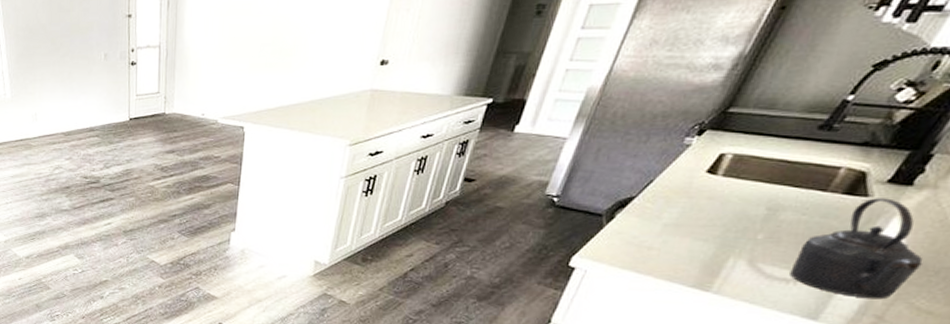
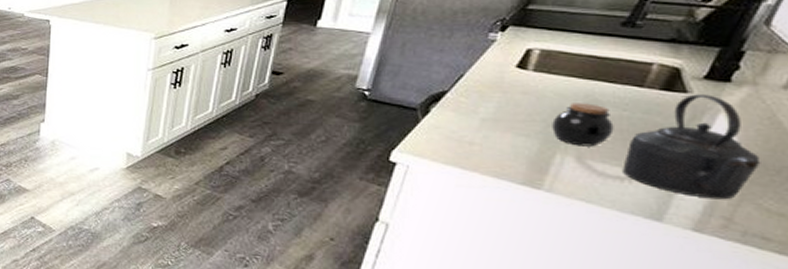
jar: none [730,207,791,251] -> present [552,103,614,147]

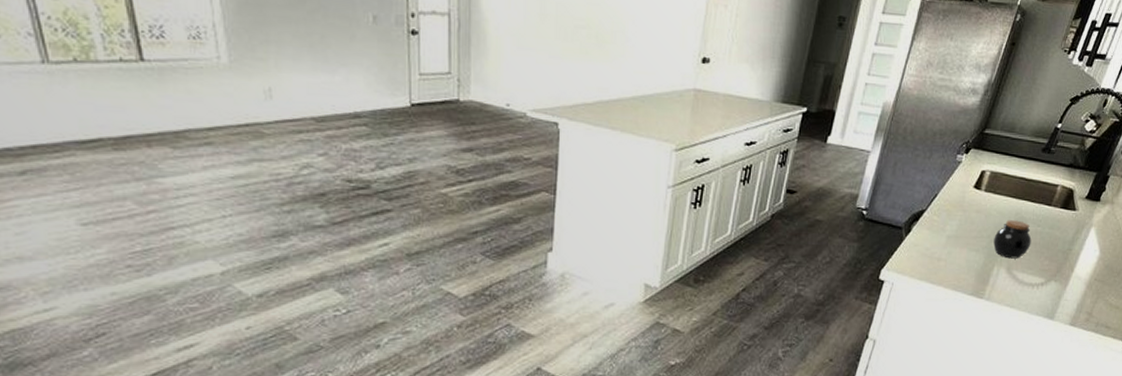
kettle: present [623,94,761,200] -> none [1034,212,1110,298]

